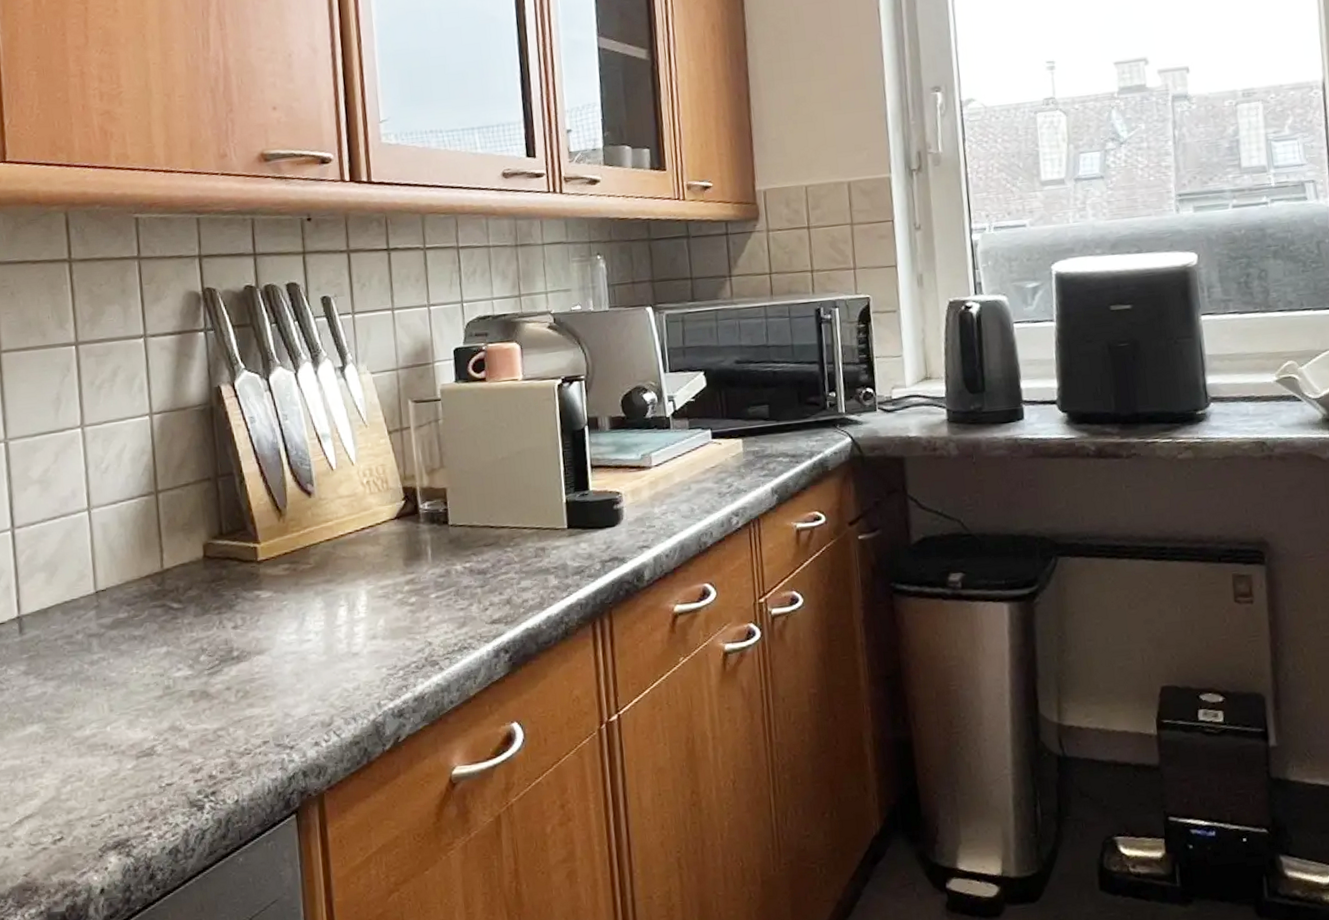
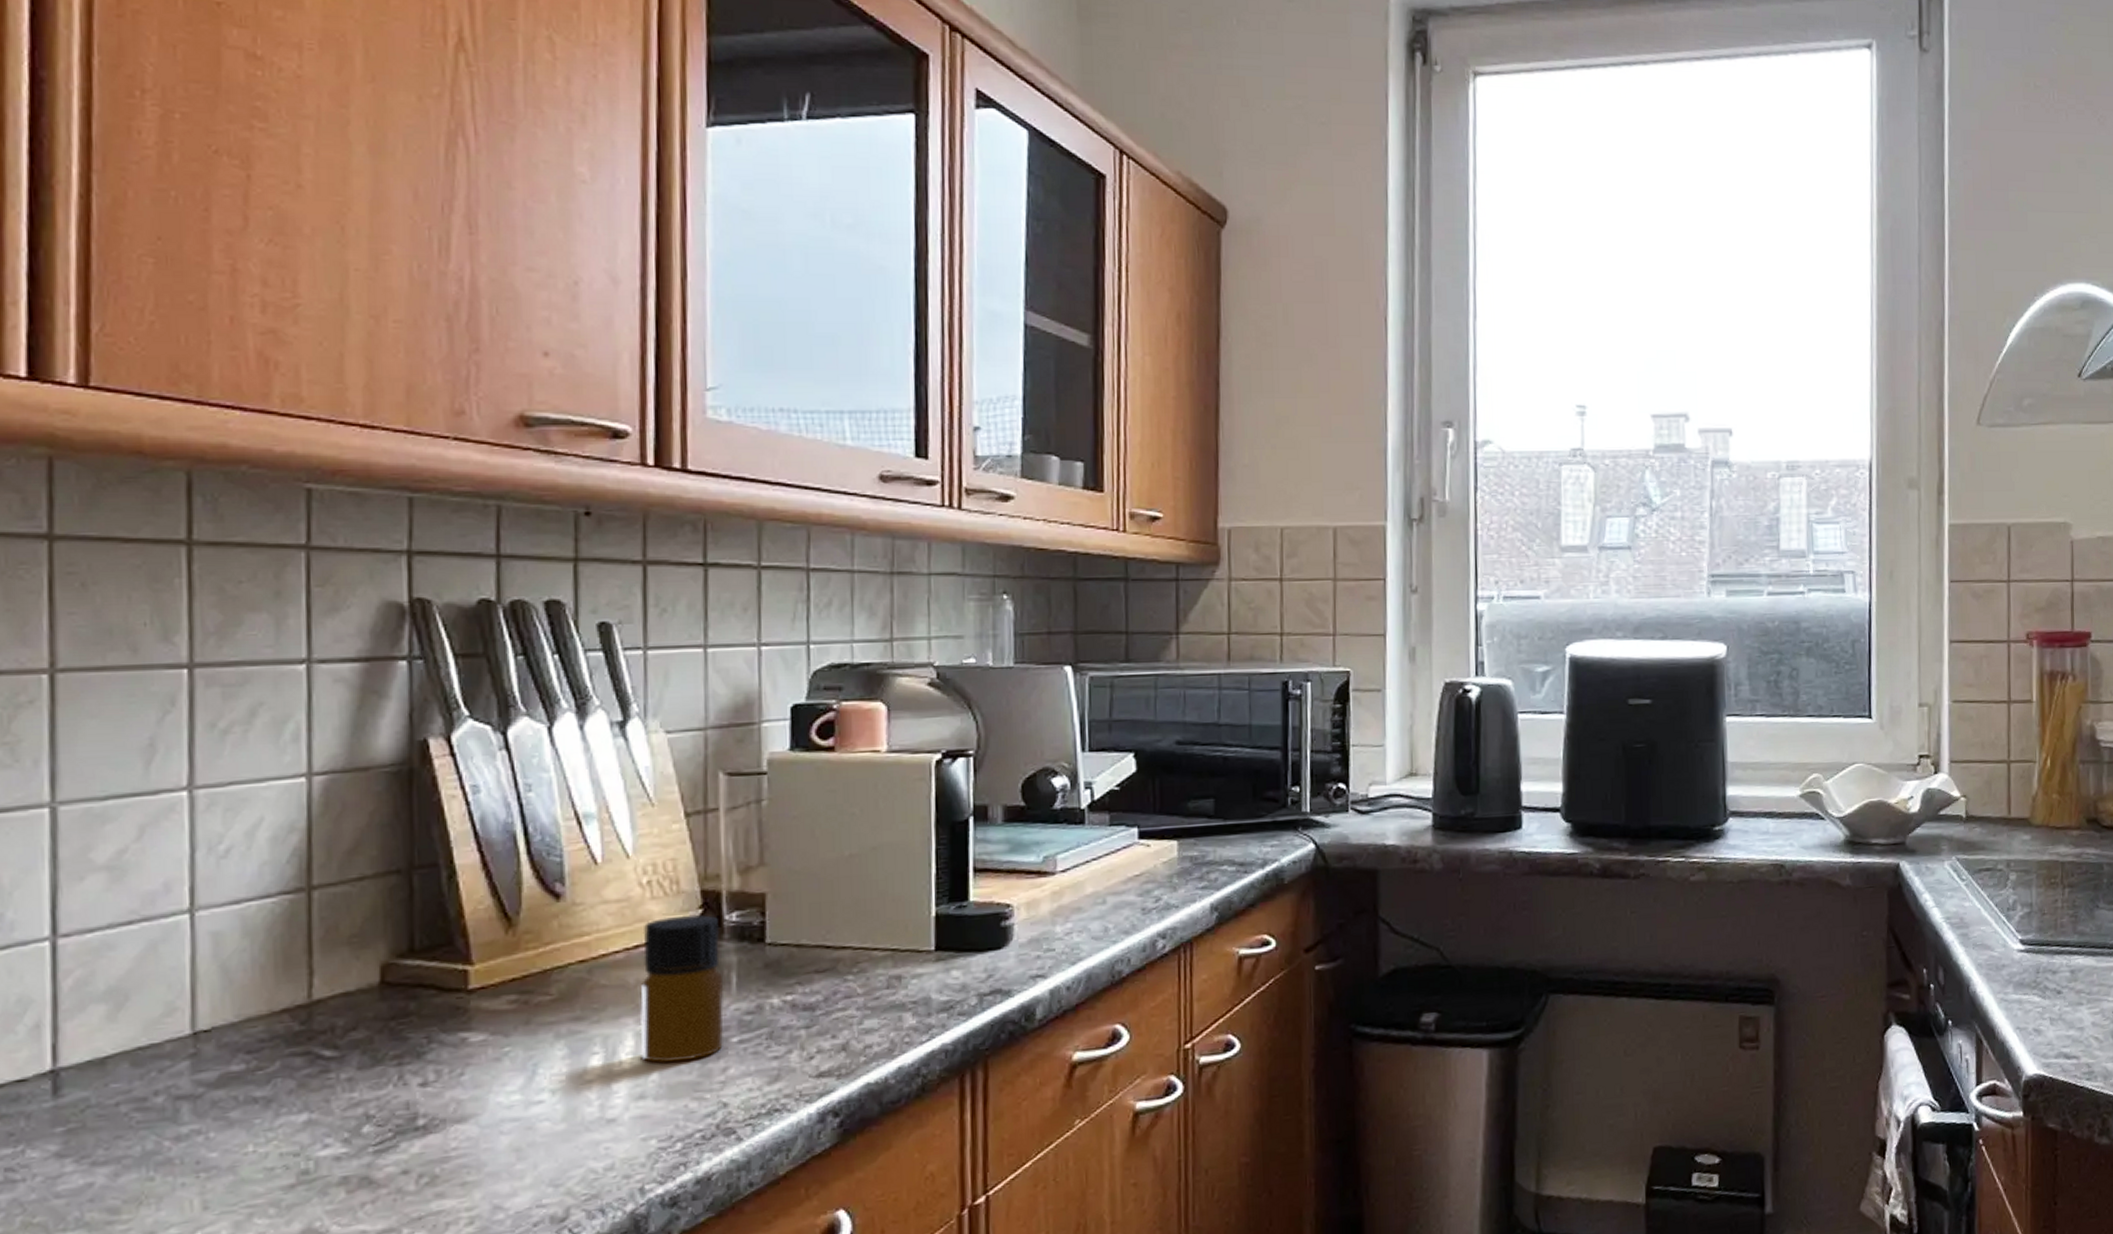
bottle: none [366,504,426,613] -> present [639,914,724,1063]

